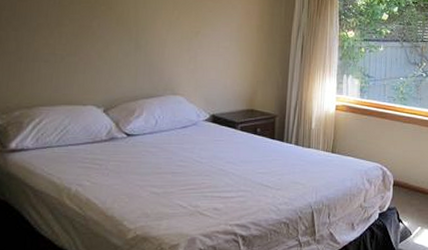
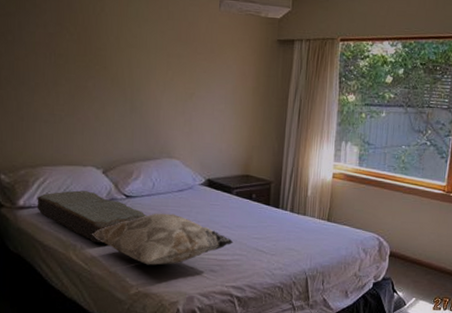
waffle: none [30,130,149,184] -> present [37,190,147,243]
decorative pillow: none [87,151,238,206] -> present [91,213,234,266]

